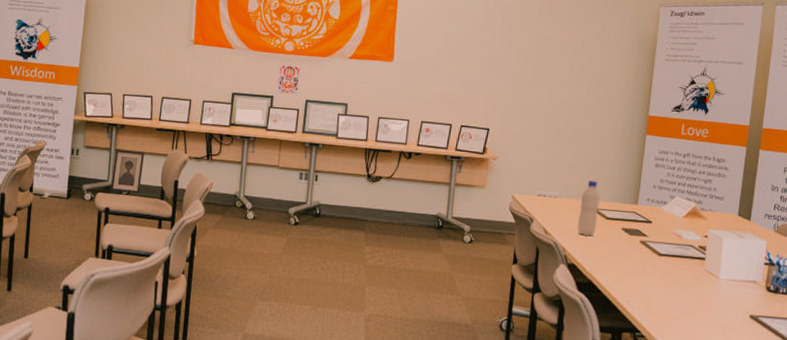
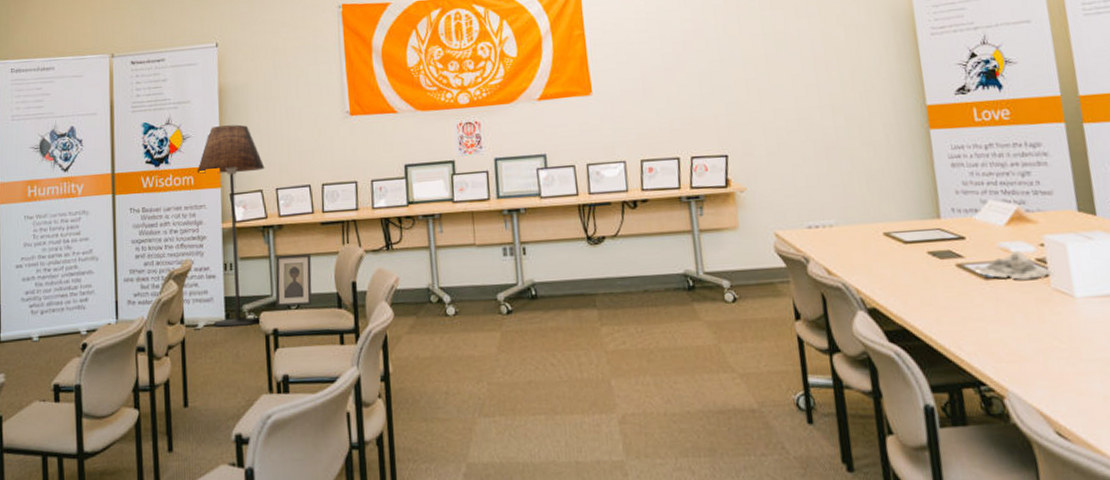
floor lamp: none [57,33,117,202] -> present [198,124,265,327]
water bottle: present [577,180,600,237] -> none [865,196,894,270]
tissue: none [652,238,710,261] -> present [973,251,1056,280]

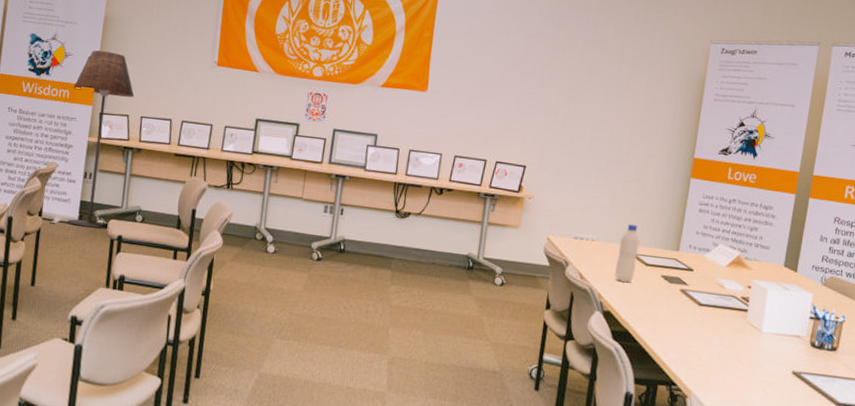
picture frame: present [275,253,312,307] -> none [124,174,162,222]
water bottle: none [865,196,894,270] -> present [615,223,640,283]
tissue: present [973,251,1056,280] -> none [692,288,753,313]

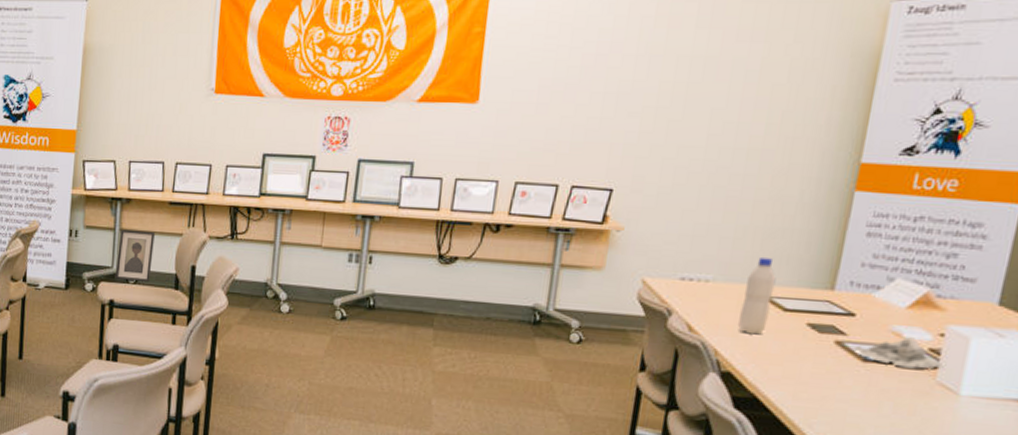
floor lamp: present [68,50,135,229] -> none [54,88,121,293]
picture frame: none [124,174,162,222] -> present [115,229,156,283]
tissue: none [692,288,753,313] -> present [853,337,946,370]

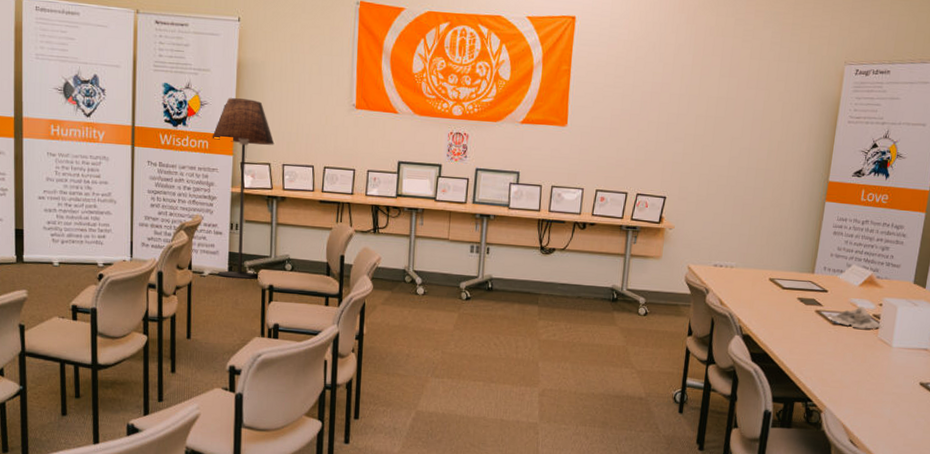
floor lamp: none [54,88,121,293] -> present [213,98,275,279]
picture frame: present [115,229,156,283] -> none [273,223,309,270]
water bottle: present [738,256,776,335] -> none [753,249,777,307]

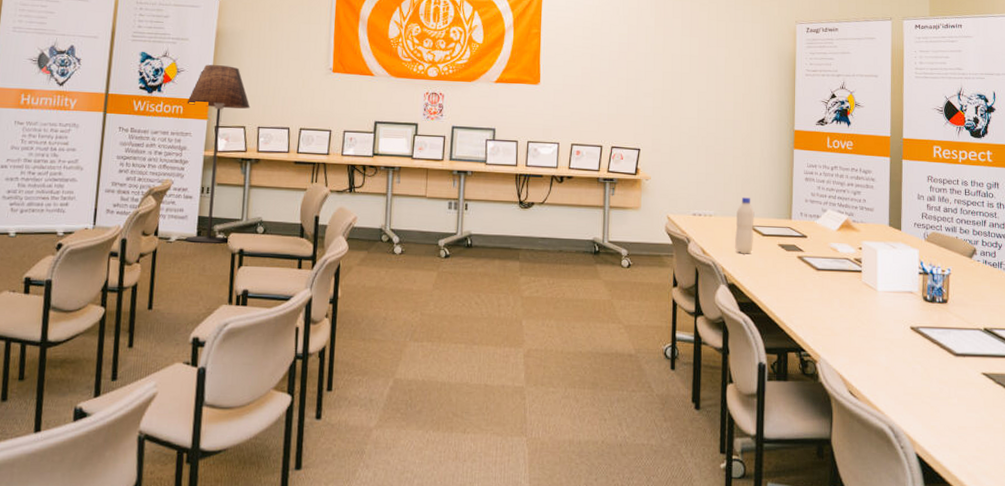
water bottle: none [753,249,777,307] -> present [735,196,755,254]
tissue: present [827,307,884,329] -> none [809,251,866,274]

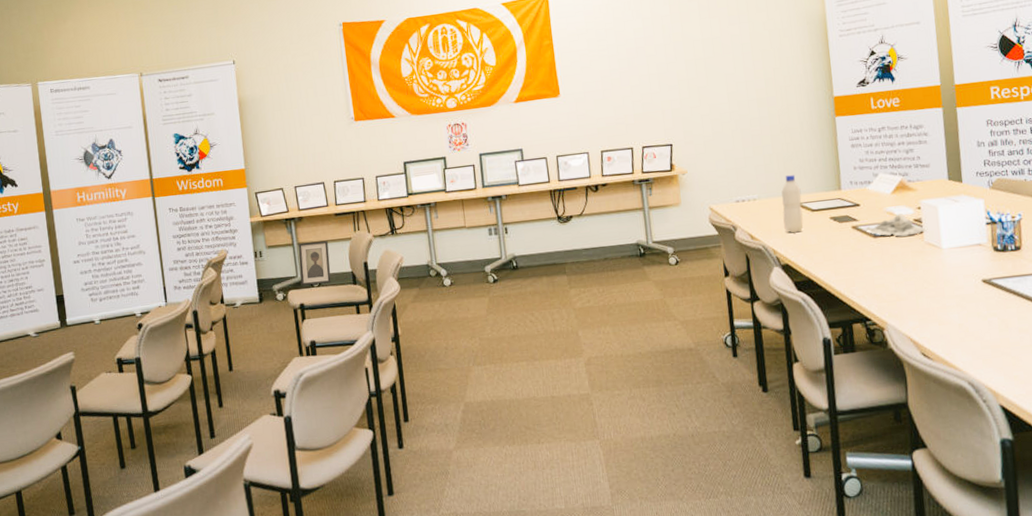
floor lamp: present [186,65,250,244] -> none [225,132,290,305]
picture frame: none [244,186,283,232] -> present [298,240,331,286]
tissue: none [809,251,866,274] -> present [865,214,928,237]

